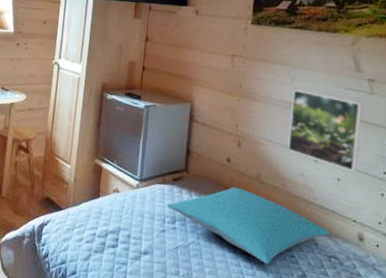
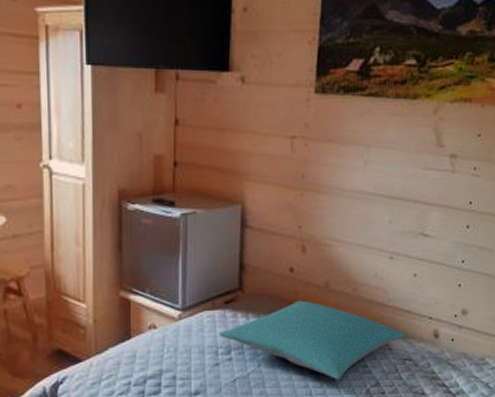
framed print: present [288,89,363,171] -> none [360,174,444,264]

